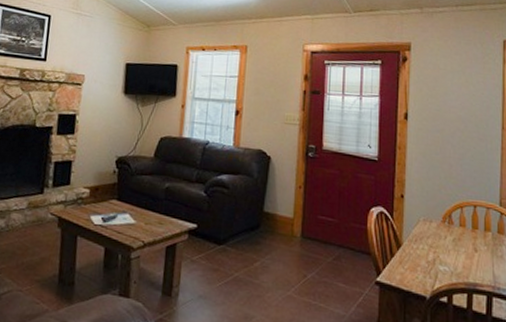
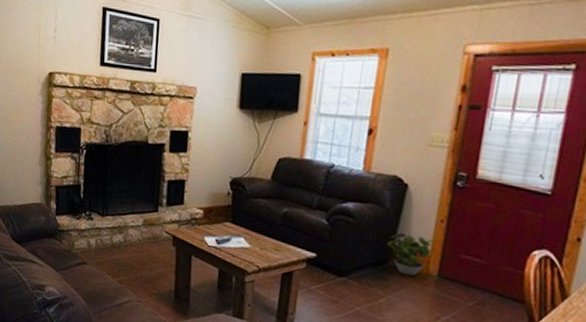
potted plant: none [257,200,294,239] -> present [386,233,432,277]

